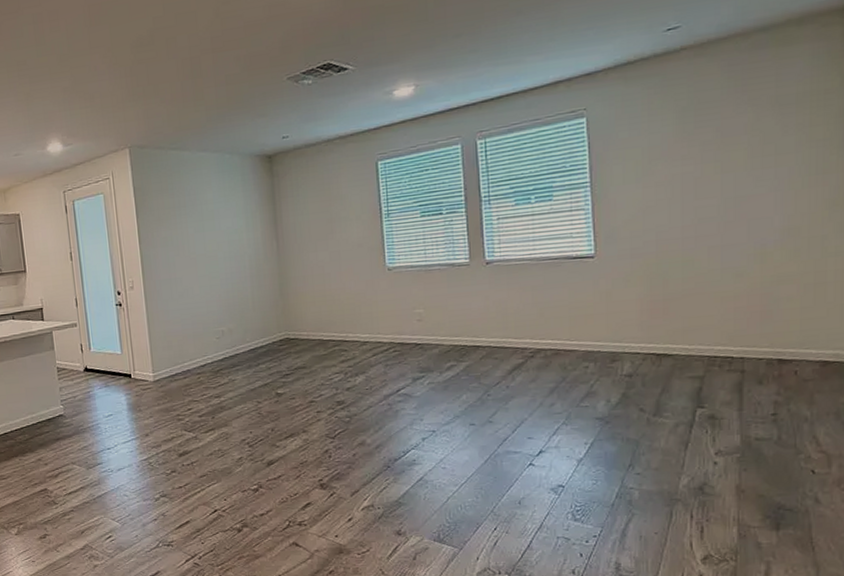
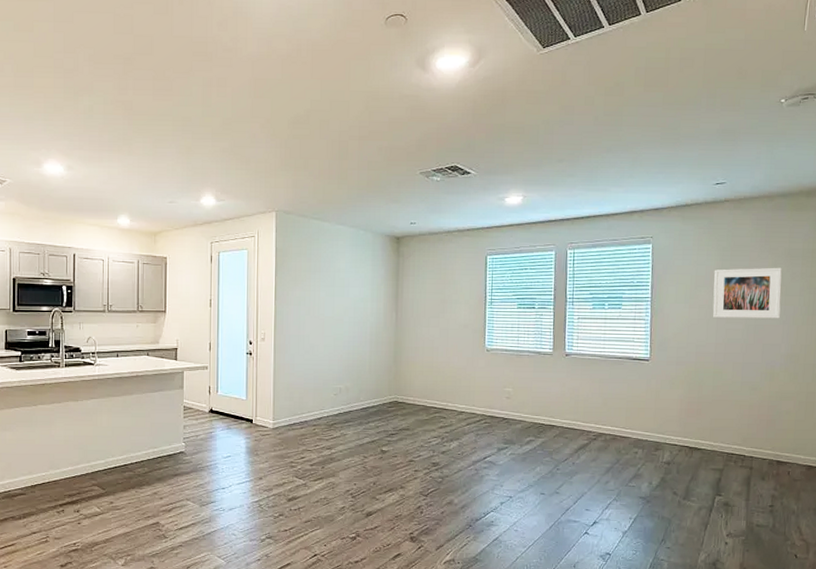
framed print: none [672,120,771,195] -> present [712,267,782,319]

